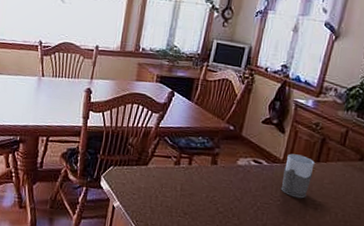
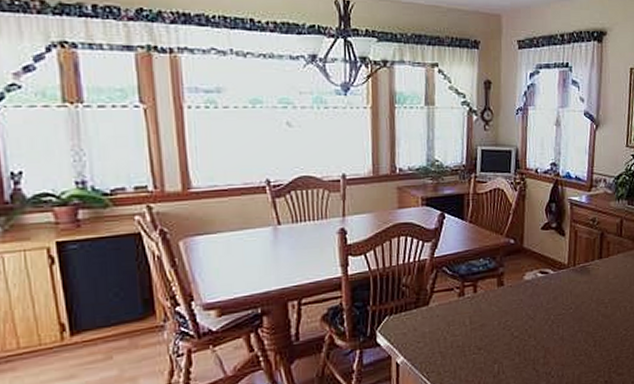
mug: present [280,153,315,199] -> none [570,255,598,301]

